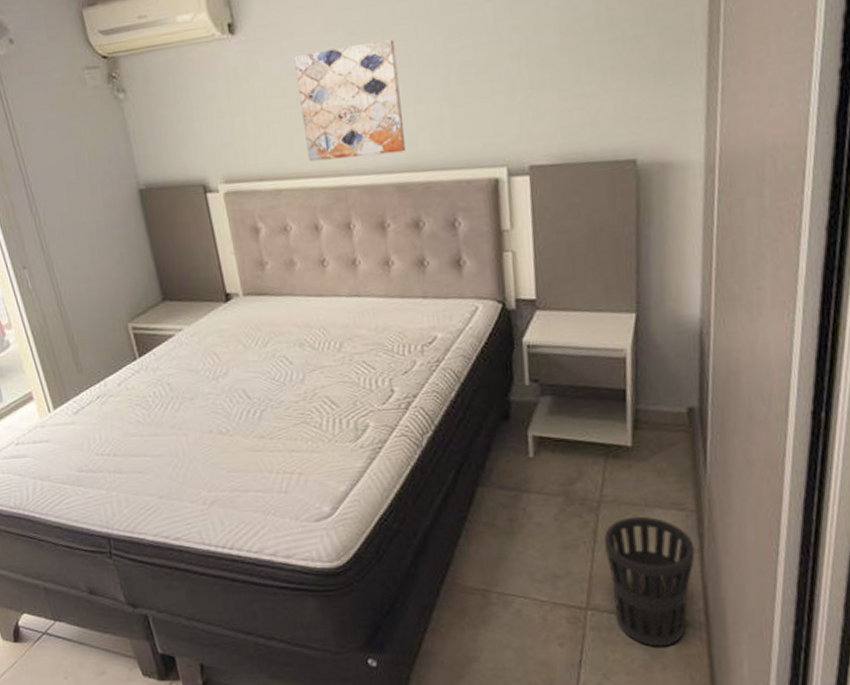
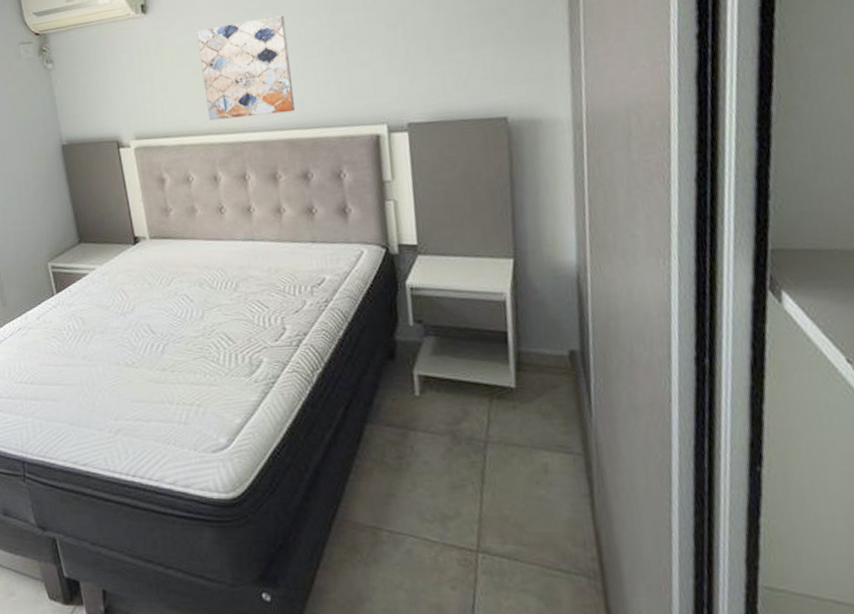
wastebasket: present [604,516,695,647] -> none [492,458,586,596]

